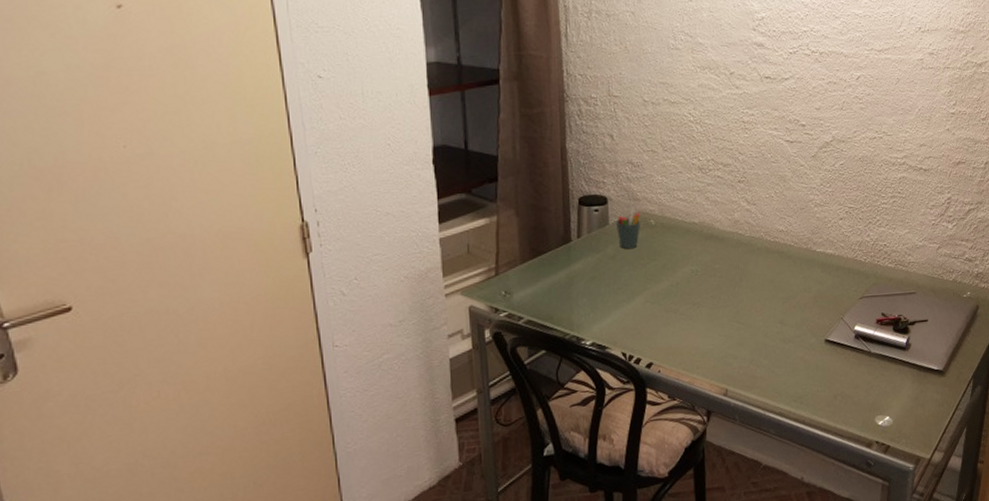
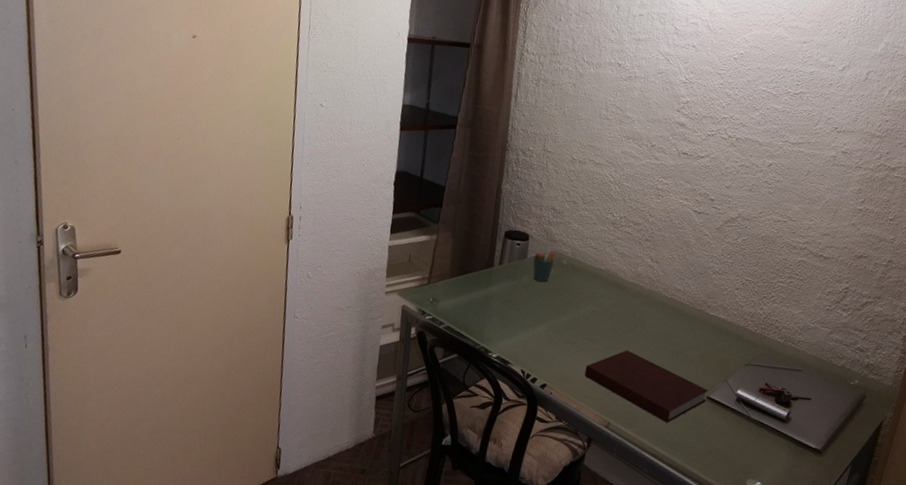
notebook: none [693,307,826,377] -> present [584,350,708,423]

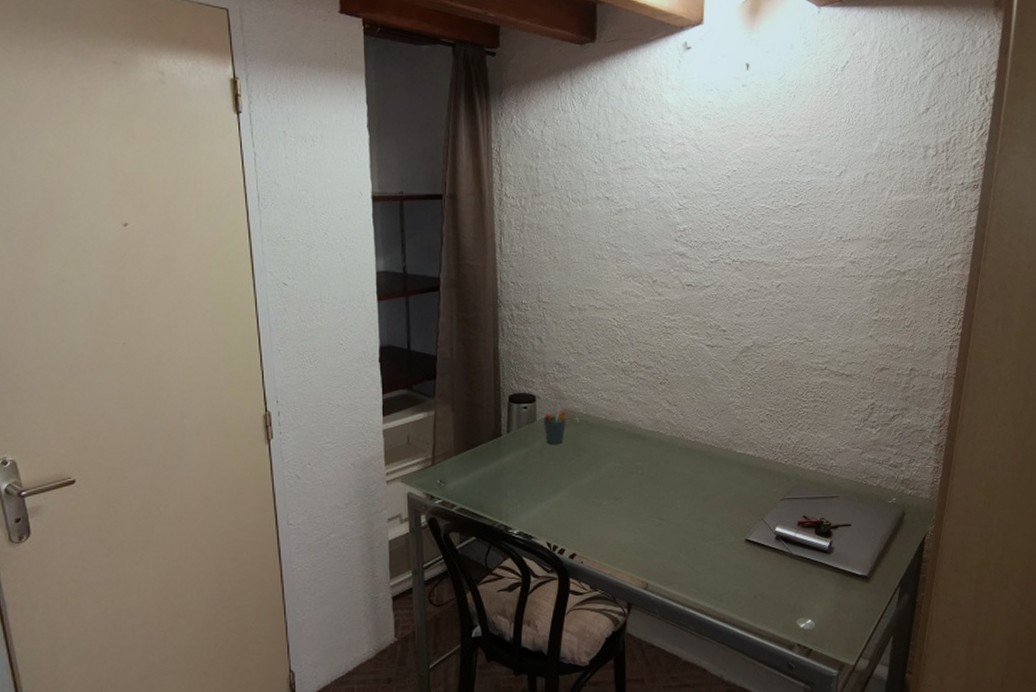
notebook: present [584,350,708,423] -> none [614,503,746,574]

